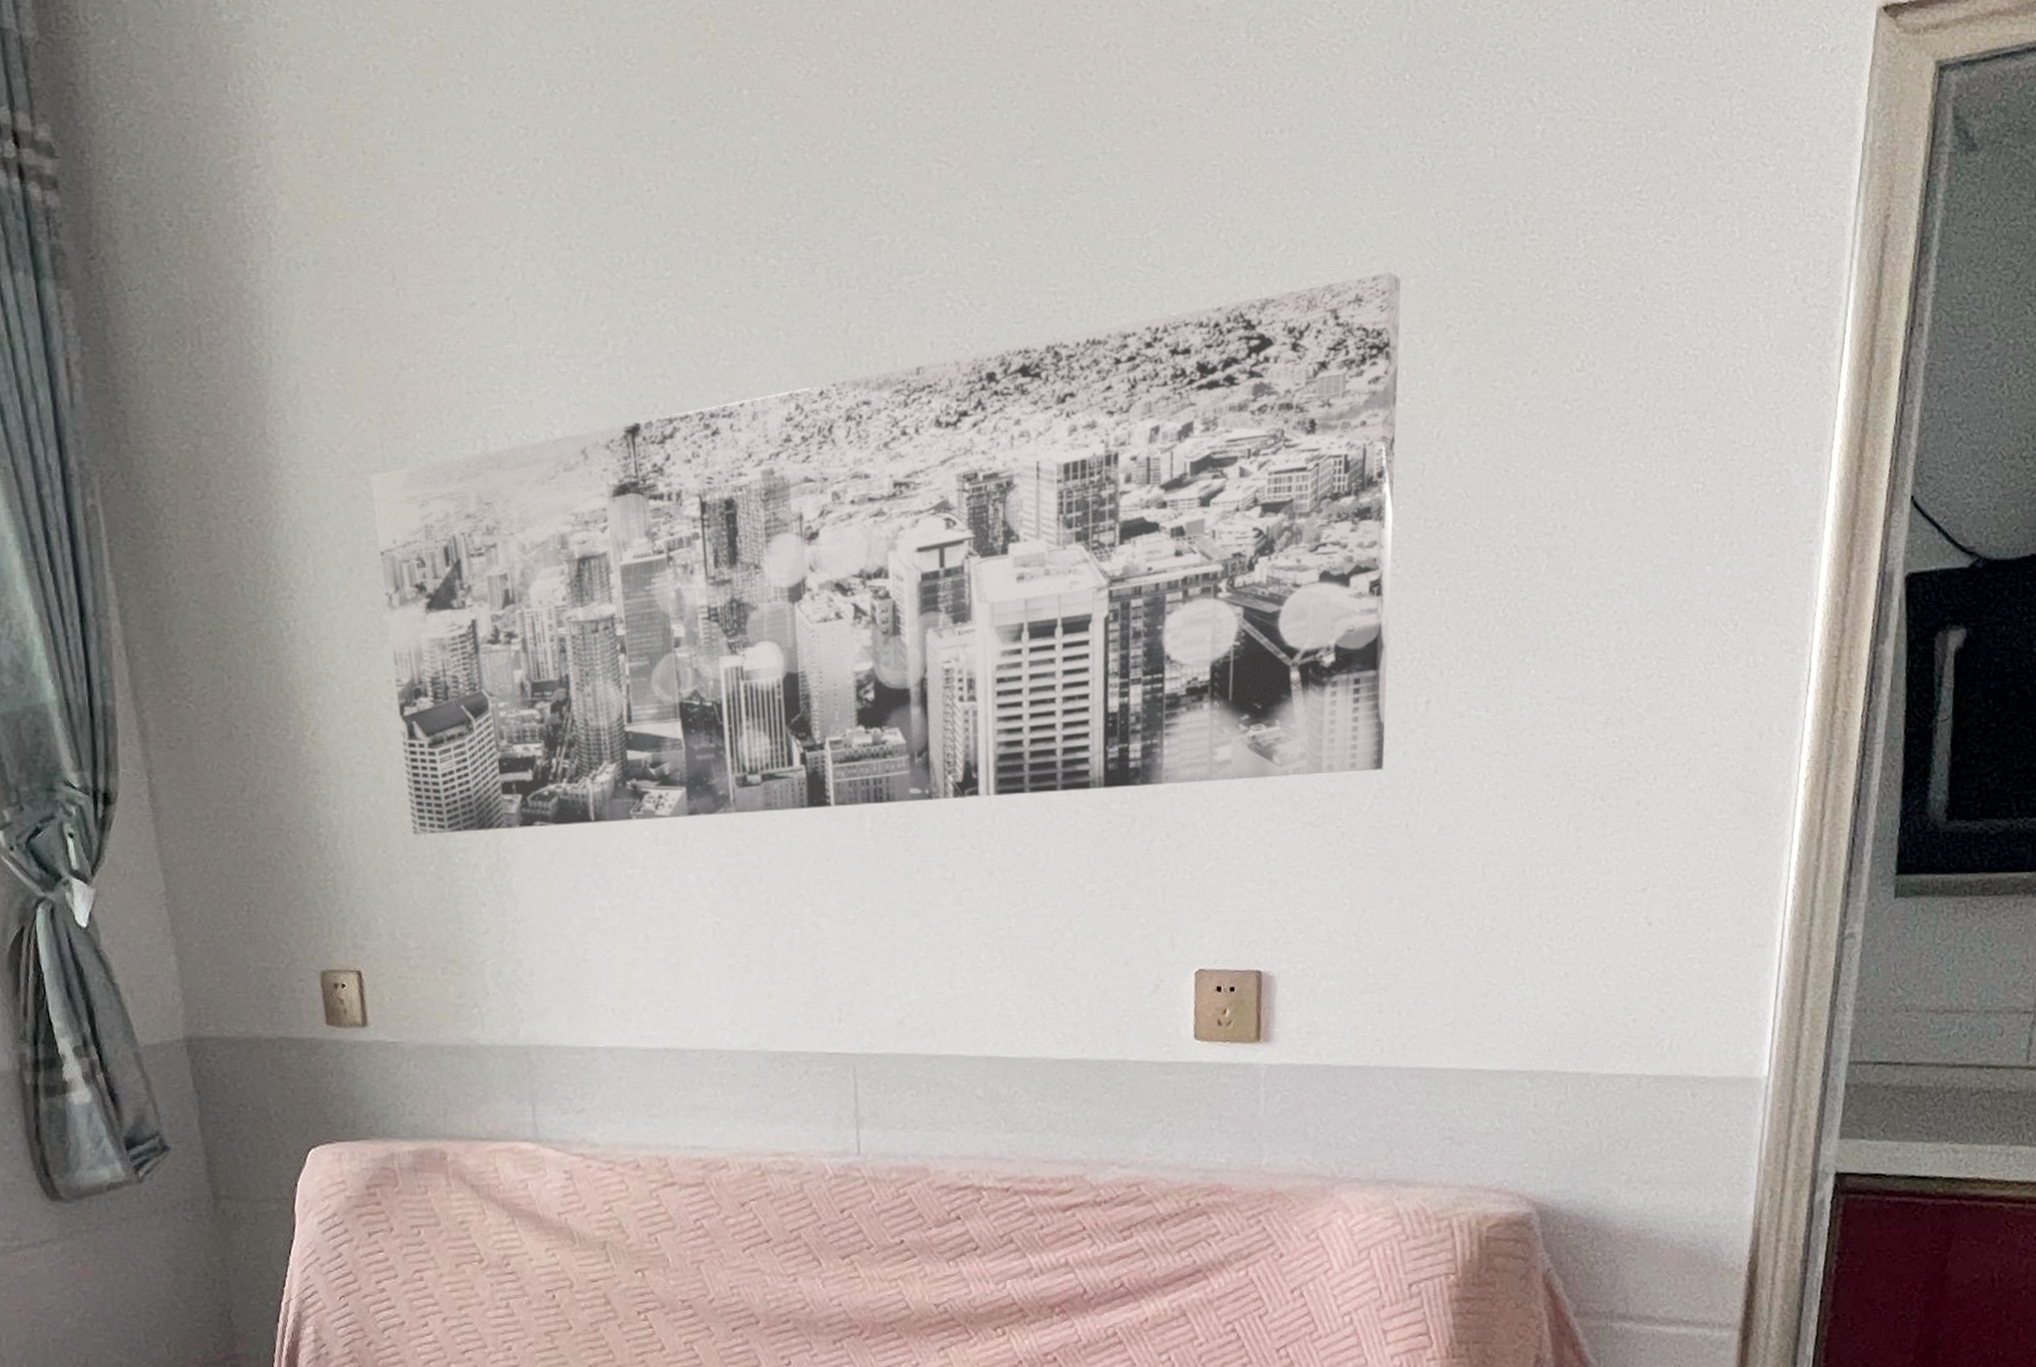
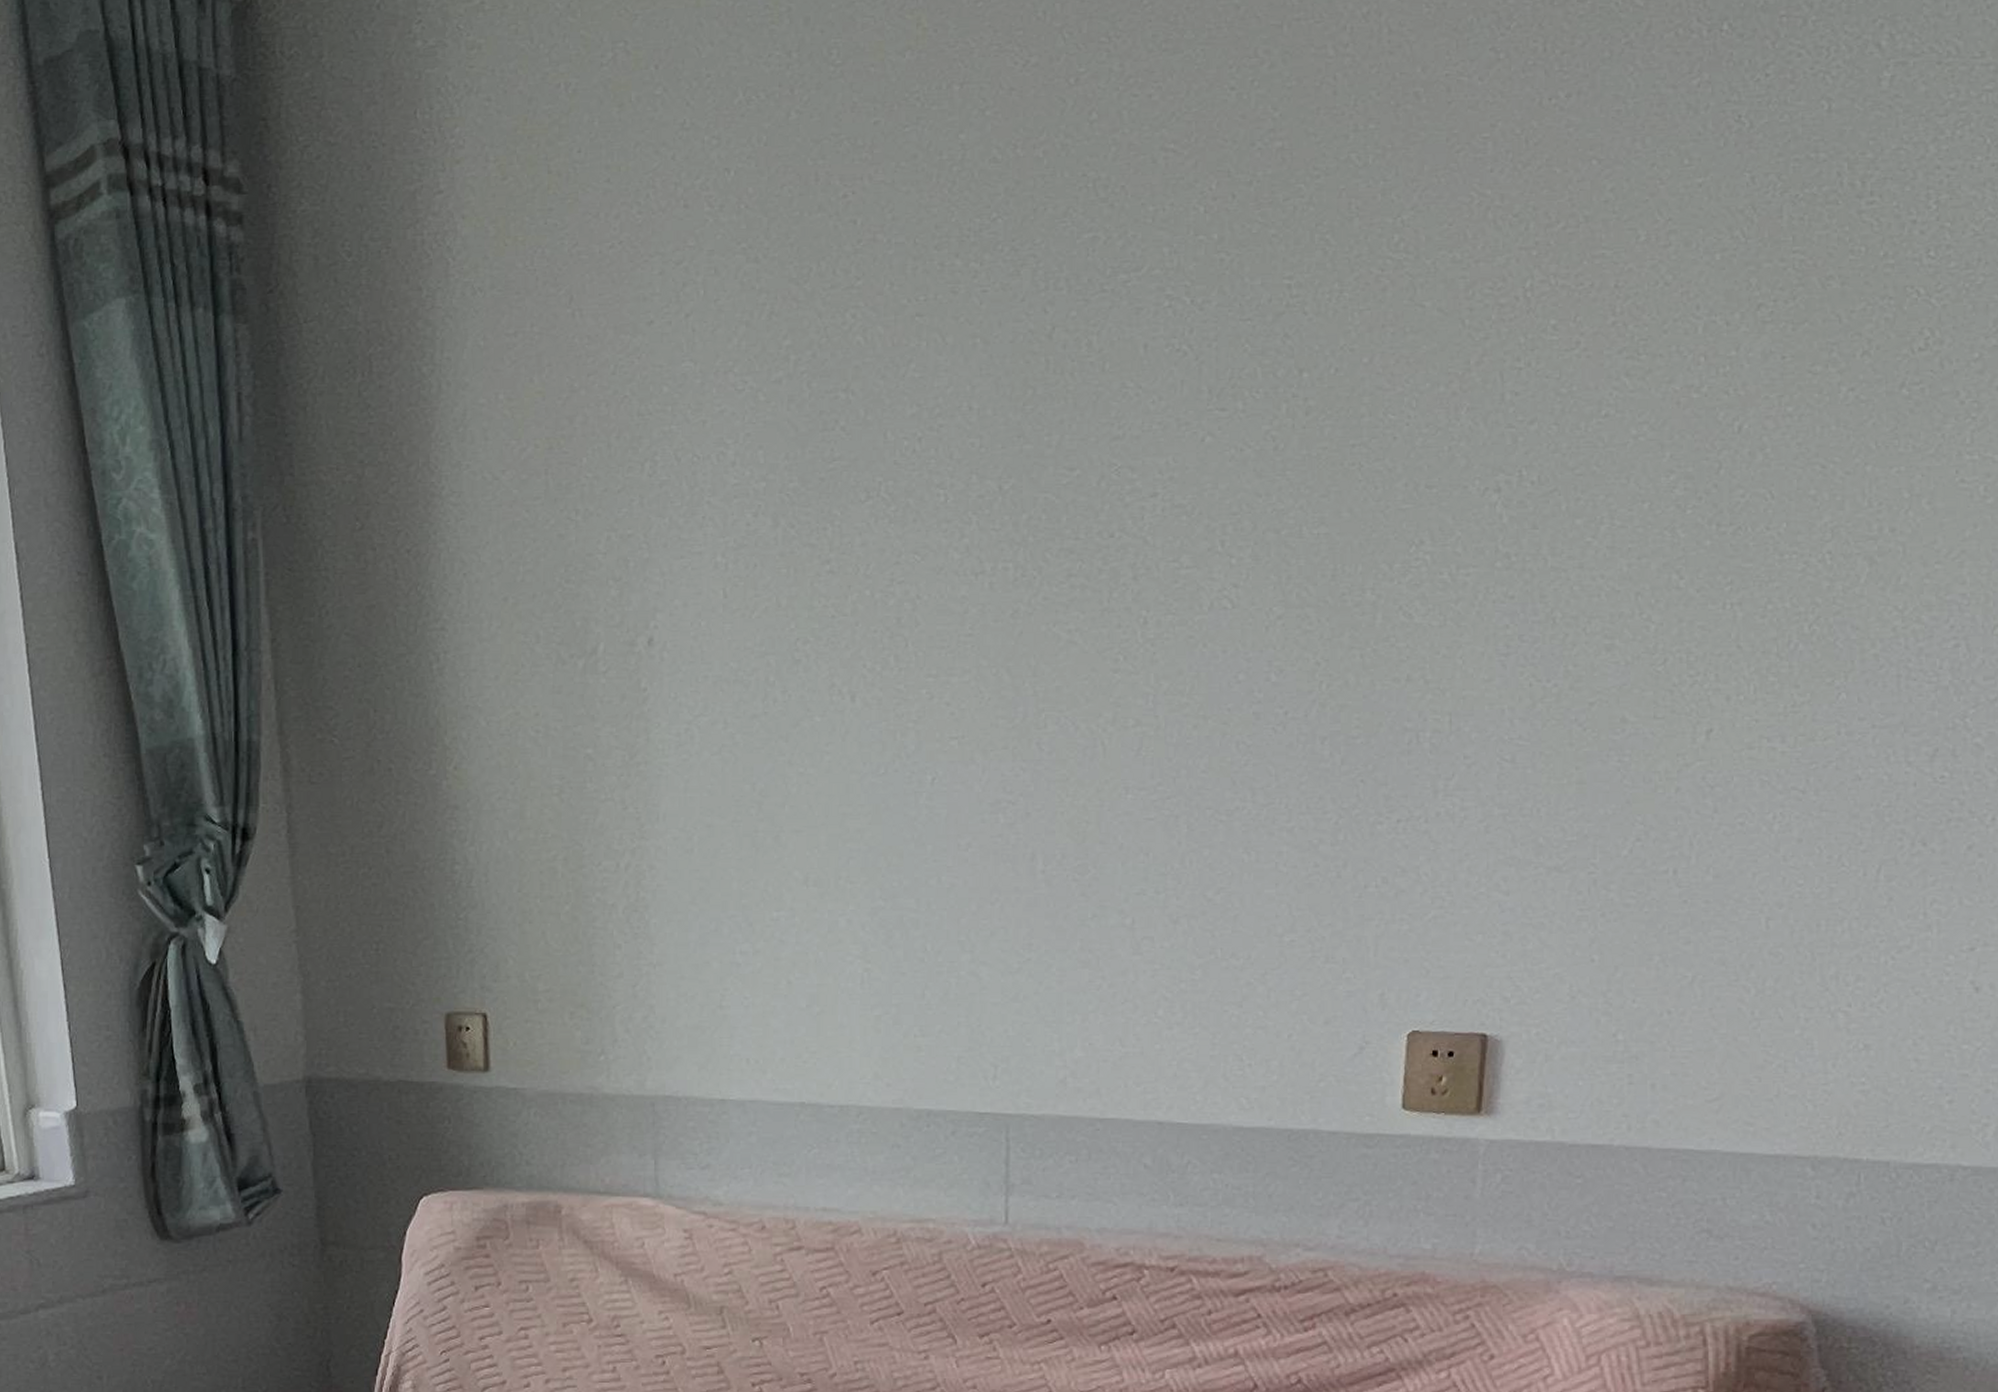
wall art: present [370,271,1401,835] -> none [532,246,1704,874]

